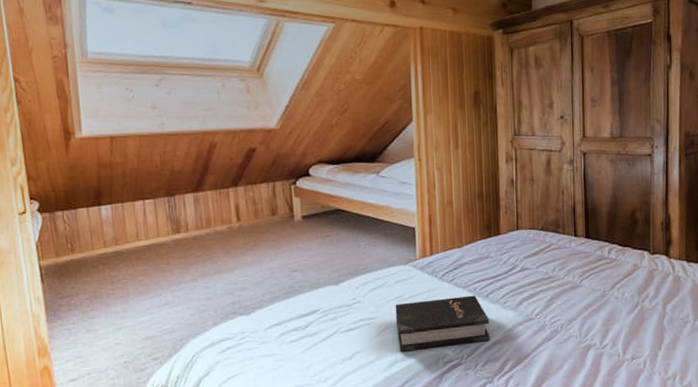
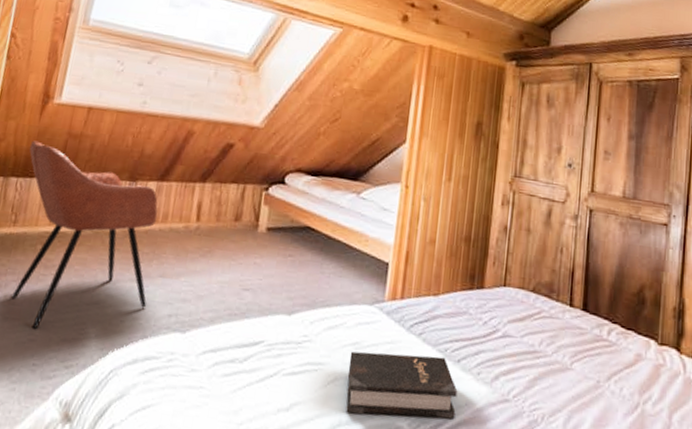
armchair: none [65,175,210,335] -> present [11,140,158,330]

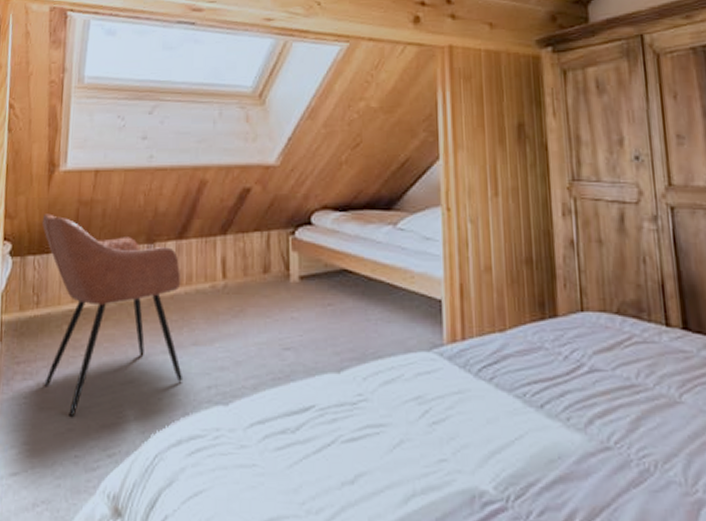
hardback book: present [346,351,458,419] -> none [414,403,548,481]

